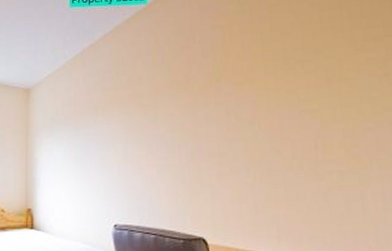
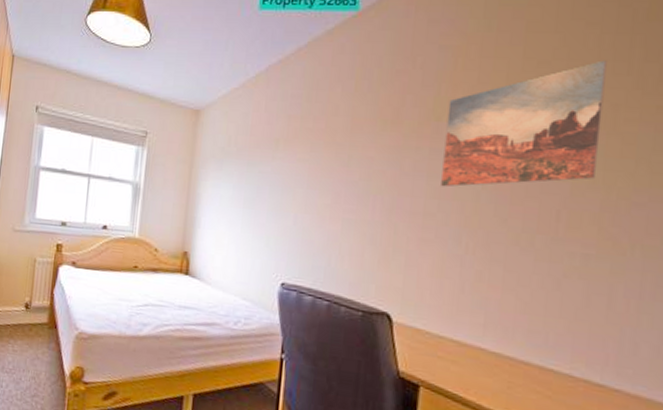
wall art: none [224,29,336,132] -> present [441,60,607,187]

